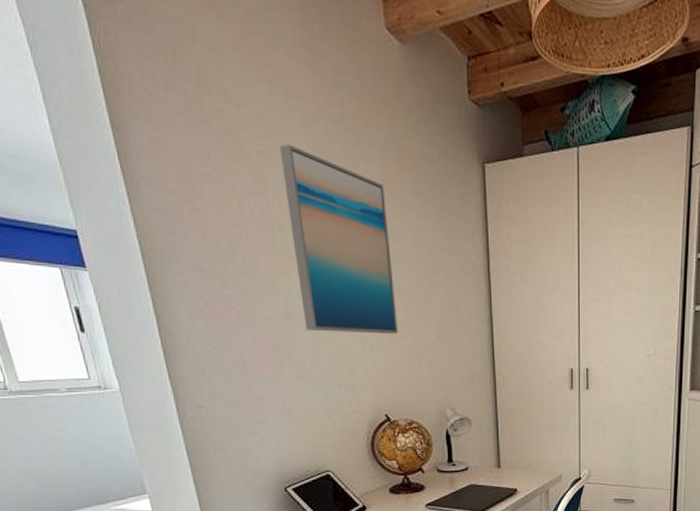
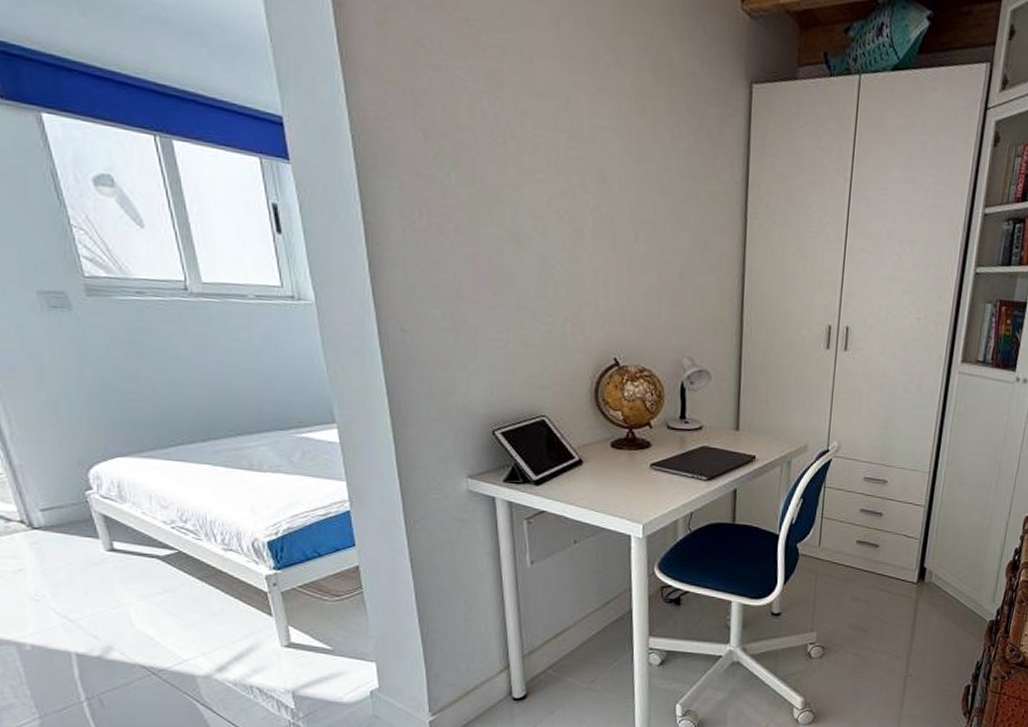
wall art: present [279,144,398,334] -> none [521,41,638,268]

